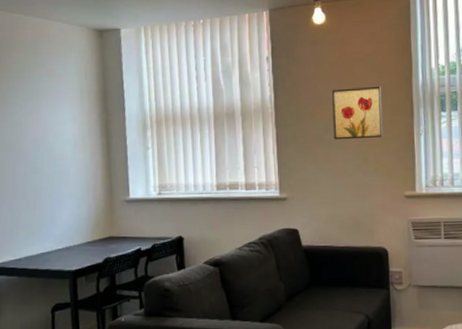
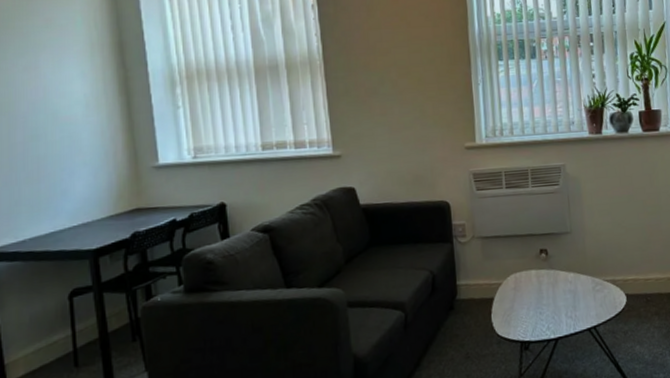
wall art: present [332,86,383,140] -> none [385,35,440,92]

